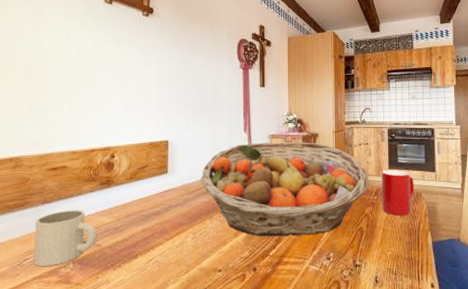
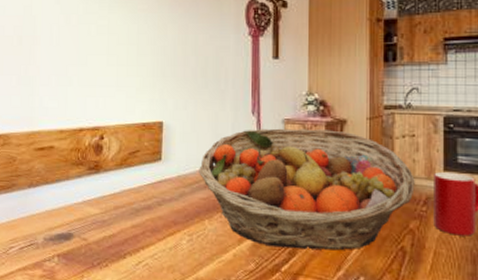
mug: present [33,210,97,267] -> none [19,196,83,258]

